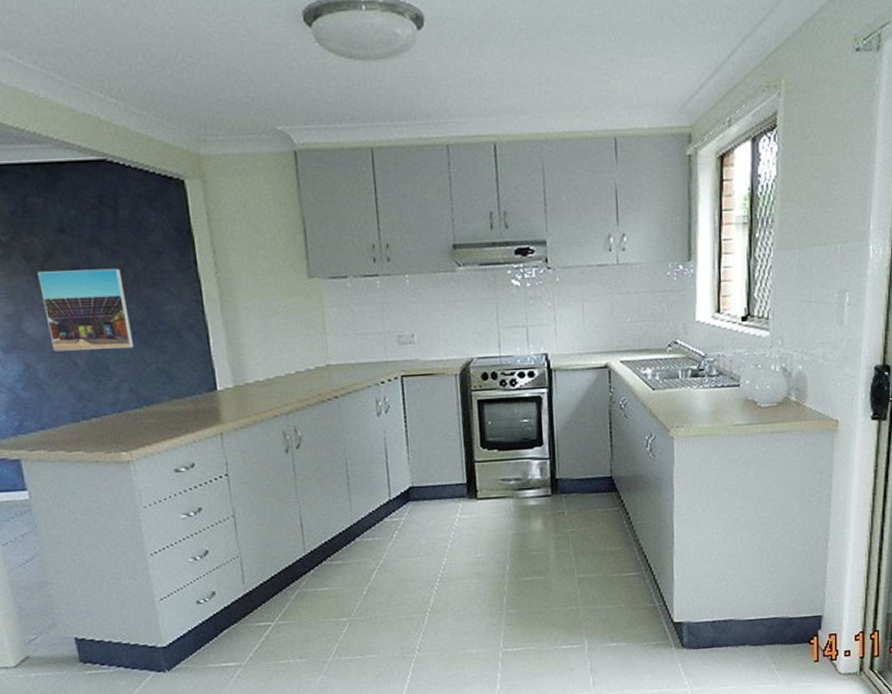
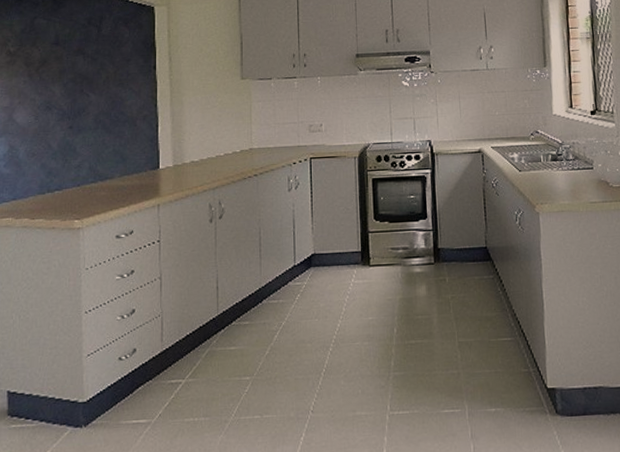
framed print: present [37,268,134,351] -> none [32,71,98,136]

